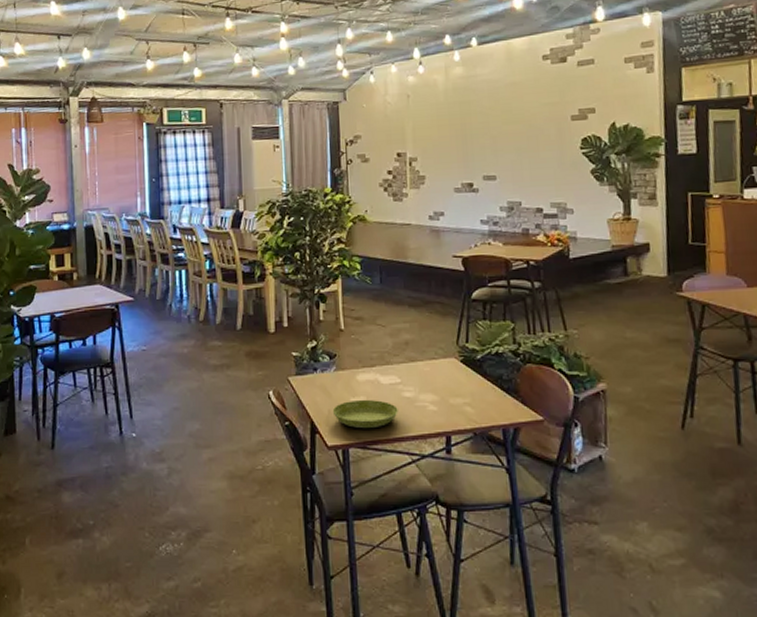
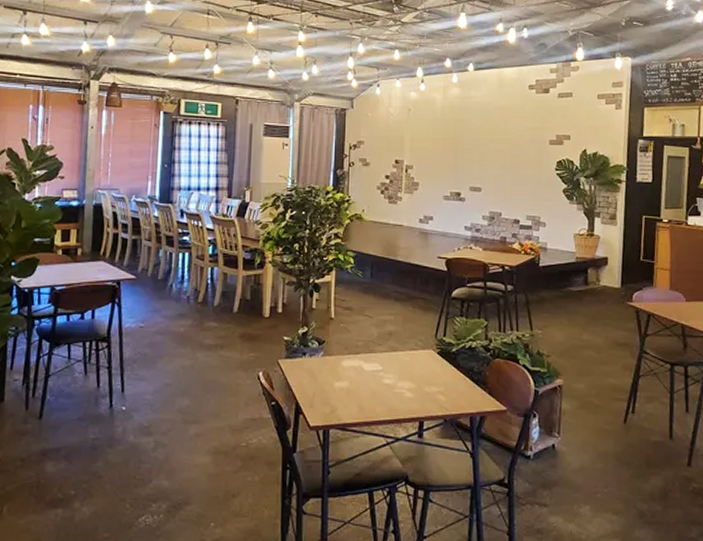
saucer: present [332,399,398,429] -> none [317,384,378,412]

